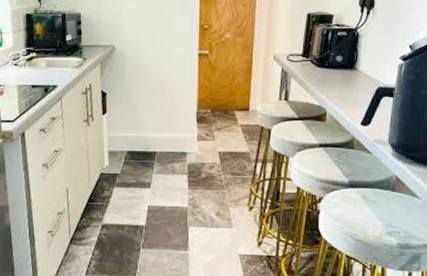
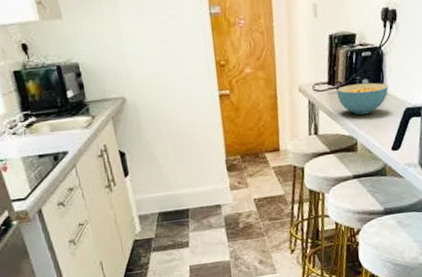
cereal bowl: none [310,59,362,88] -> present [337,82,389,115]

